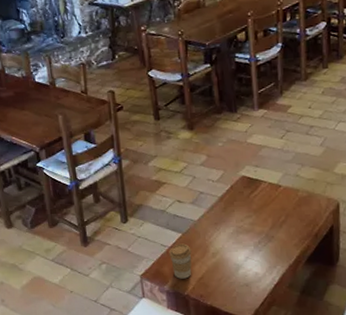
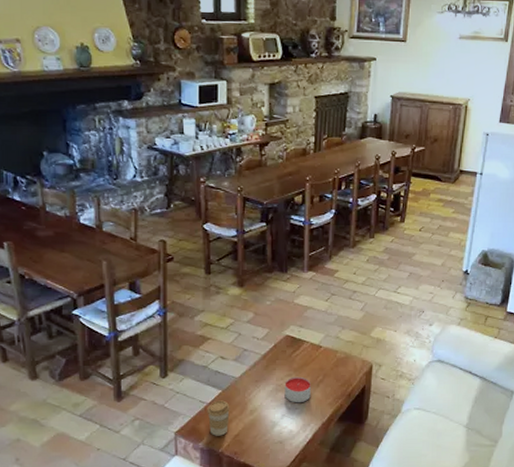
candle: none [245,217,274,245] -> present [284,376,311,403]

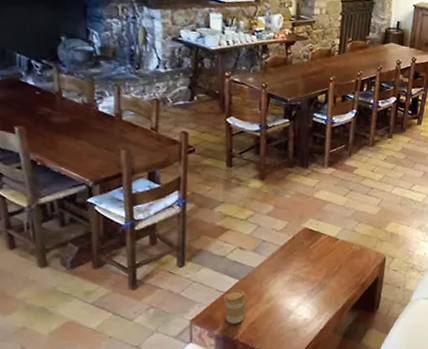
candle: present [284,376,311,403] -> none [301,267,327,293]

